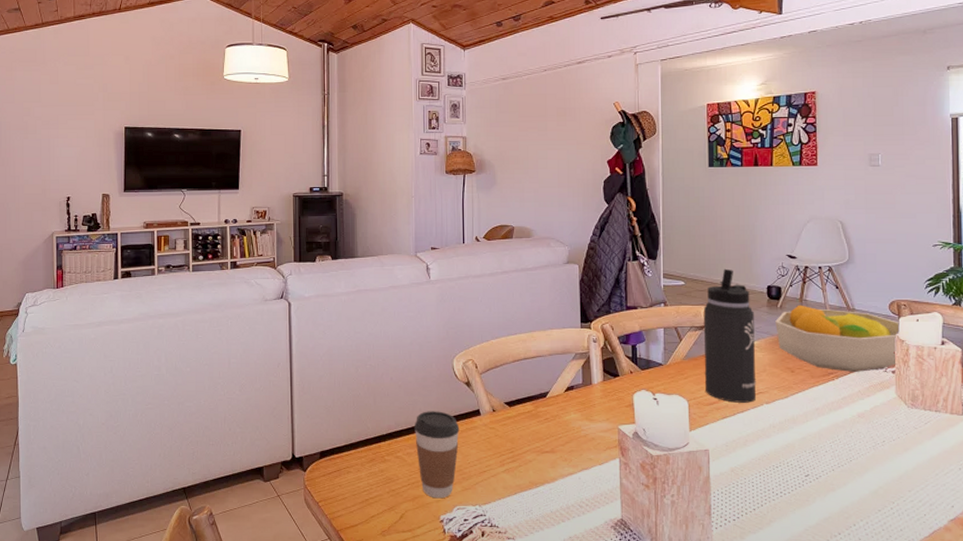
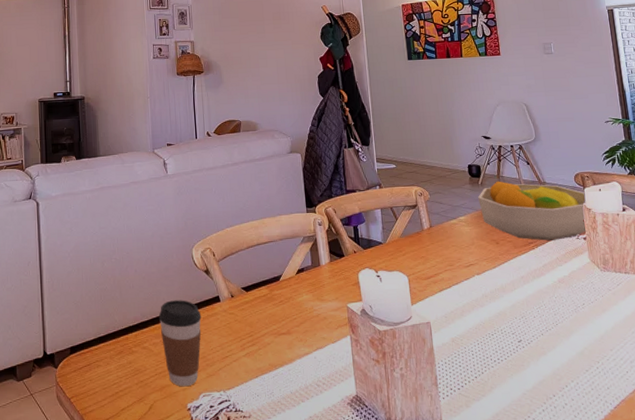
thermos bottle: present [703,268,757,403] -> none [414,151,468,276]

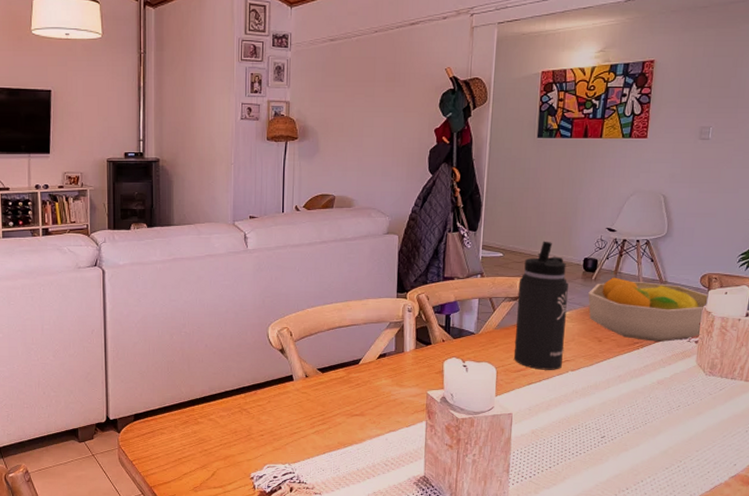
coffee cup: present [158,300,202,387] -> none [227,376,272,458]
thermos bottle: none [414,151,468,276] -> present [514,241,569,370]

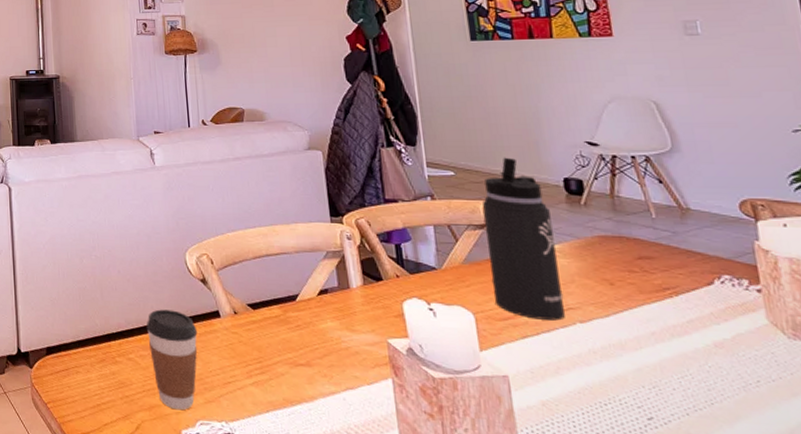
coffee cup: none [227,376,272,458] -> present [146,309,198,411]
fruit bowl: present [588,277,709,342] -> none [580,202,764,289]

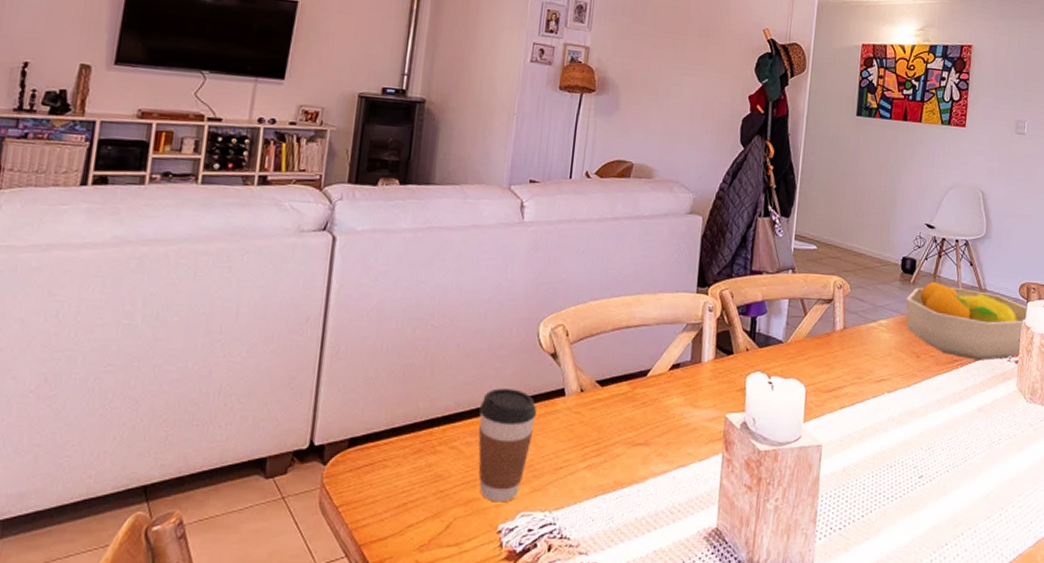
thermos bottle: present [482,157,565,321] -> none [826,234,886,391]
fruit bowl: none [580,202,764,289] -> present [906,281,1027,360]

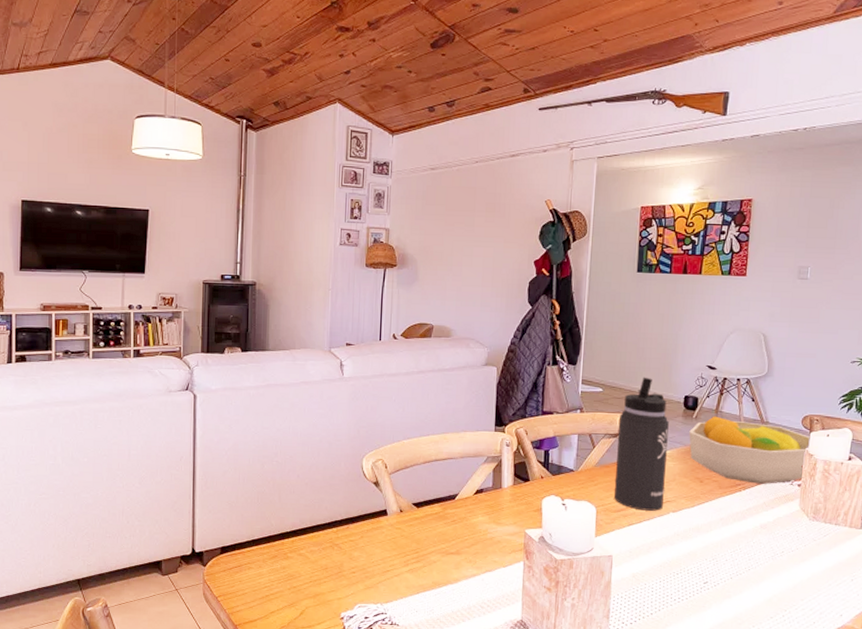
coffee cup: present [478,388,537,503] -> none [318,509,366,596]
thermos bottle: none [826,234,886,391] -> present [614,377,669,511]

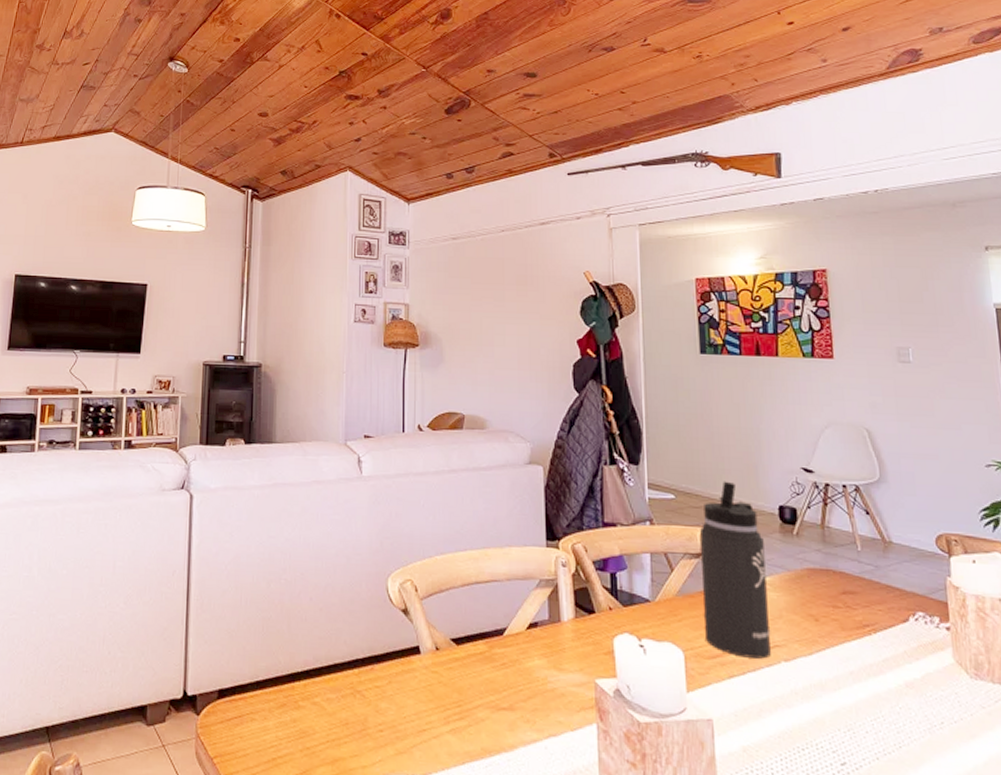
fruit bowl: present [689,416,810,484] -> none [791,532,953,626]

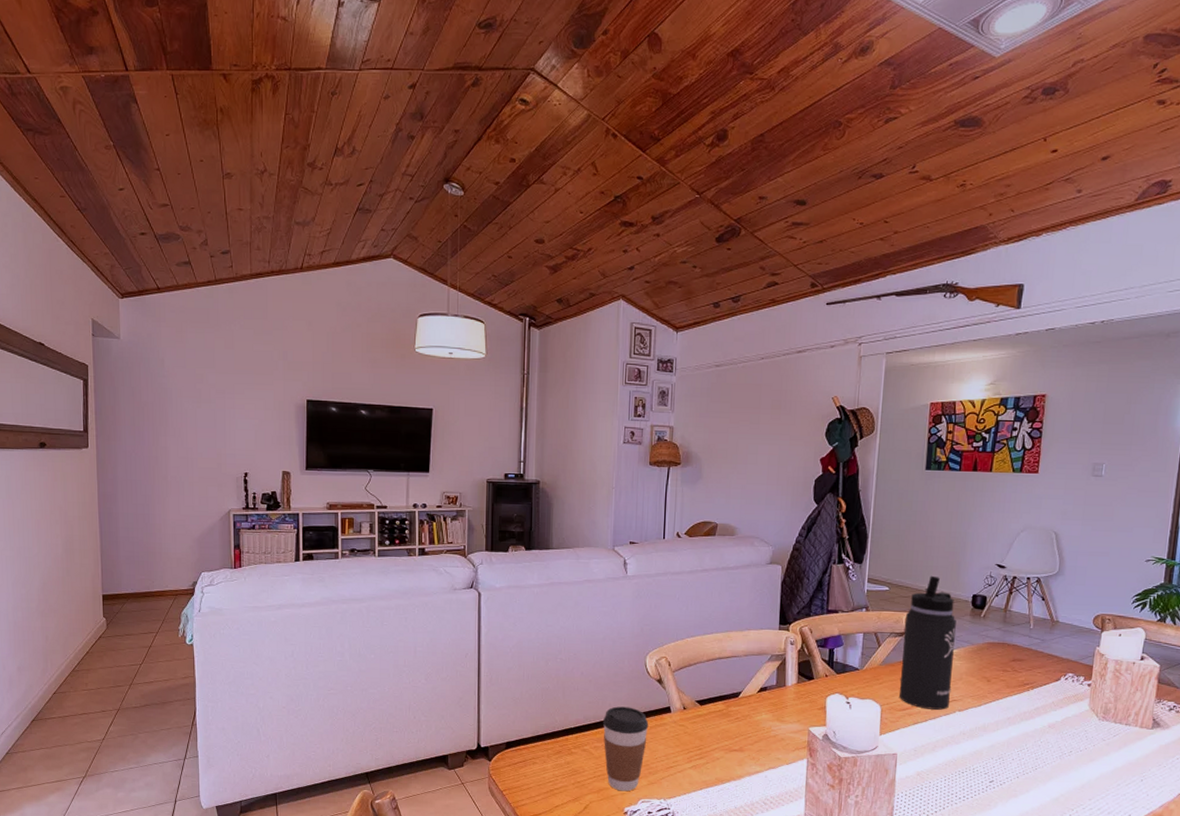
coffee cup: none [336,644,394,764] -> present [602,706,649,792]

